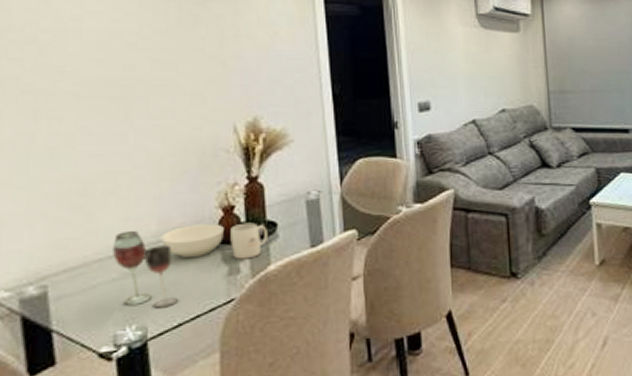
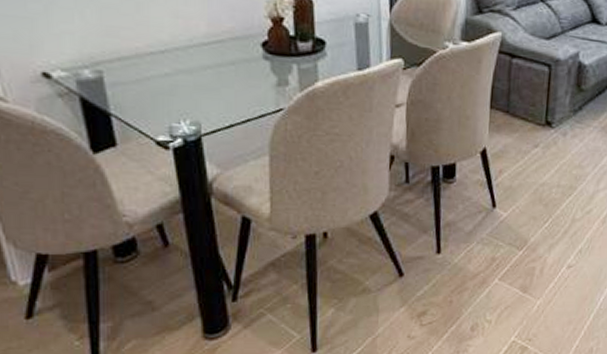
wineglass: present [113,230,151,305] -> none [164,27,203,102]
wineglass: present [142,245,178,309] -> none [193,46,229,108]
bowl: present [161,224,225,259] -> none [211,30,275,65]
mug: present [230,222,267,260] -> none [279,36,316,73]

